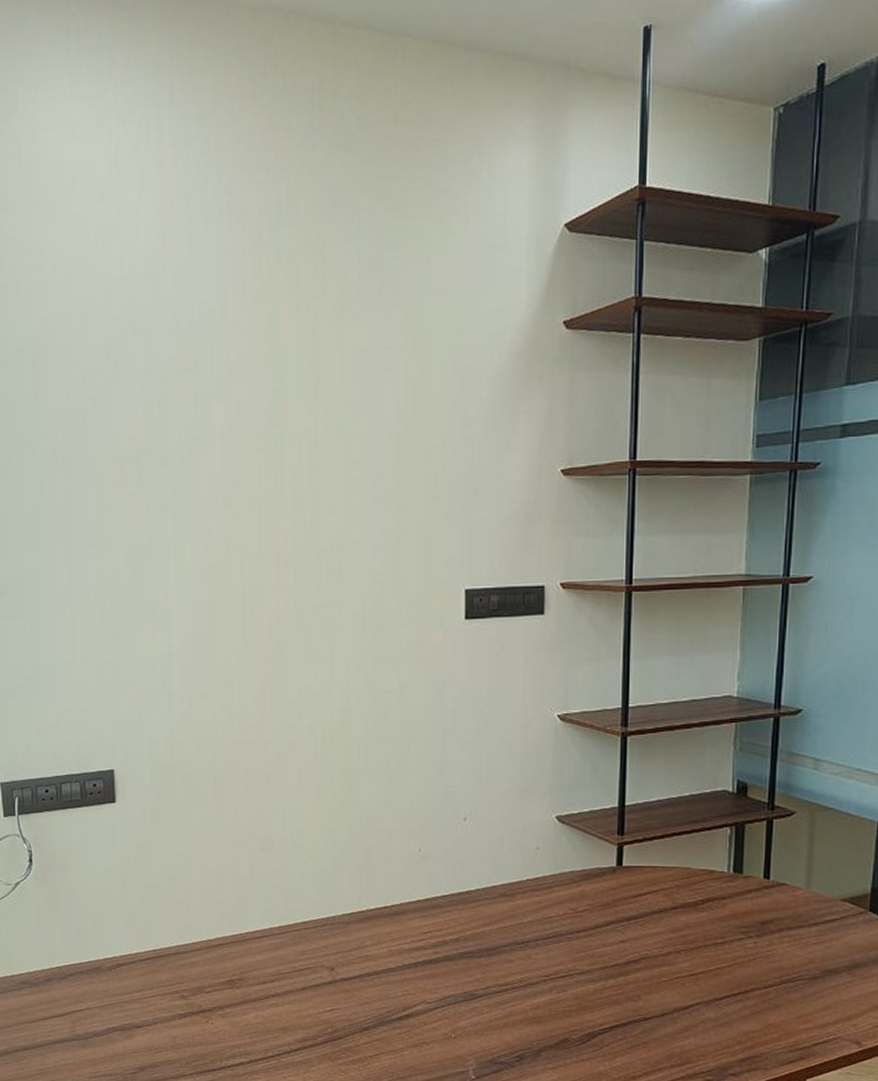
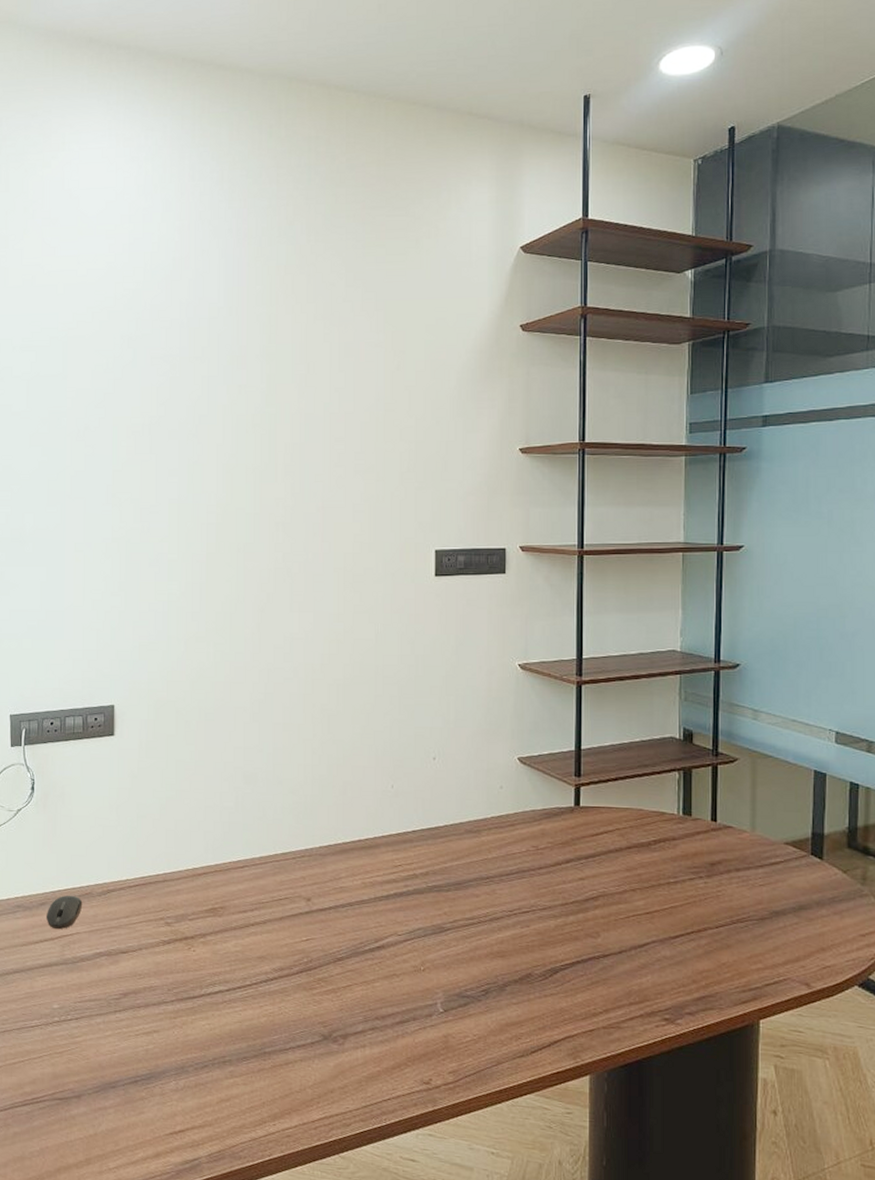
computer mouse: none [54,971,92,1006] -> present [46,896,83,930]

